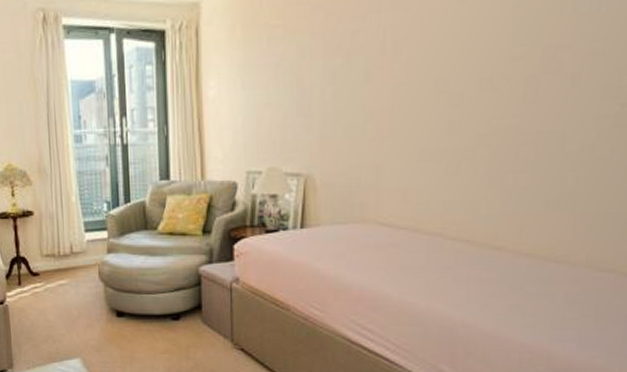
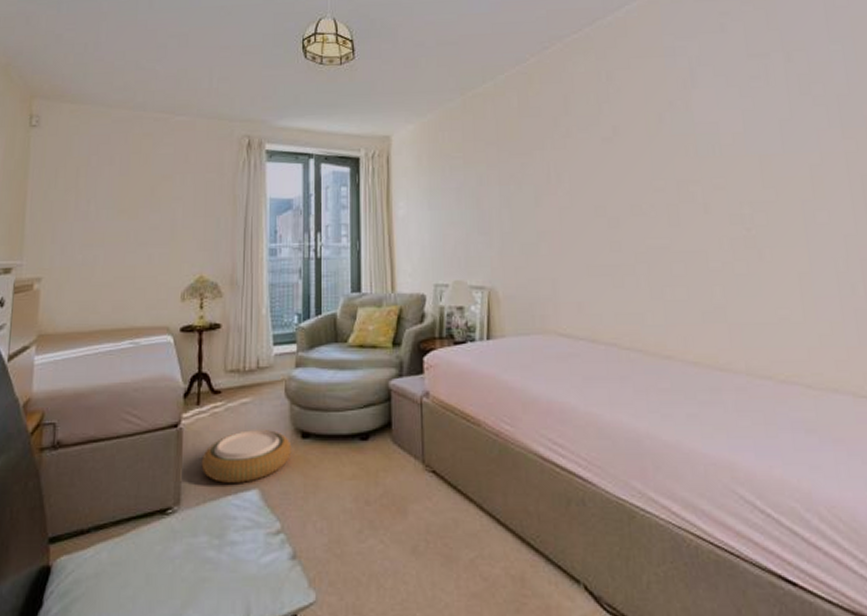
woven basket: none [27,308,108,353] -> present [201,430,292,483]

